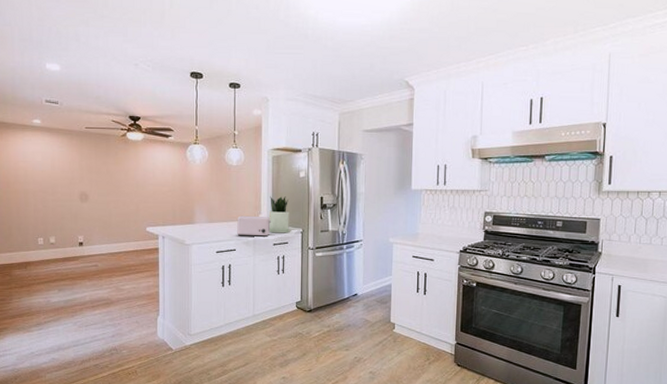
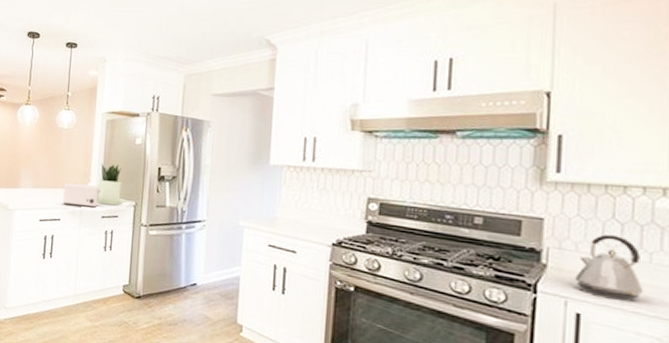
kettle: none [618,228,658,273] -> present [575,235,644,302]

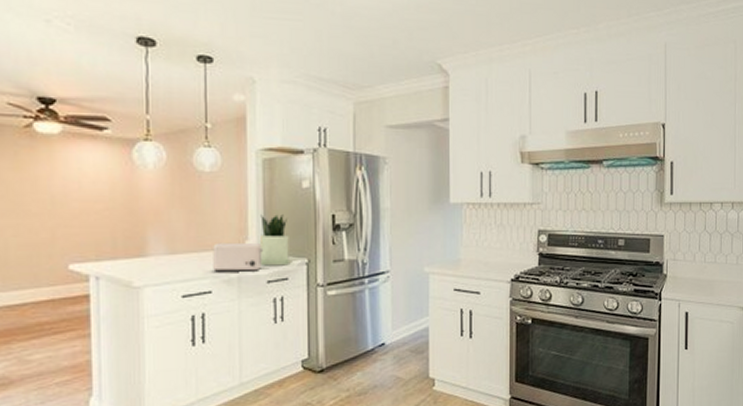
kettle: present [575,235,644,302] -> none [684,244,723,297]

